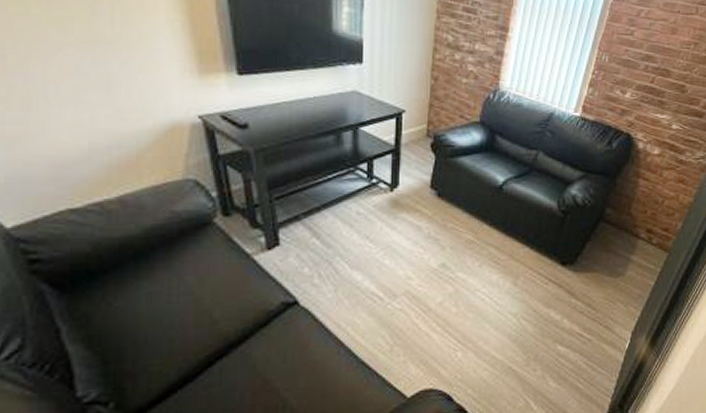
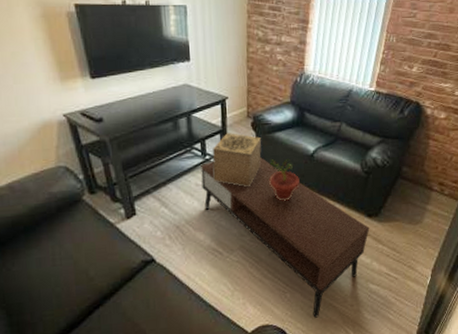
coffee table: none [364,185,563,383] -> present [201,157,370,318]
decorative box: none [379,153,442,221] -> present [212,133,262,188]
potted plant: none [447,189,484,240] -> present [269,158,300,201]

